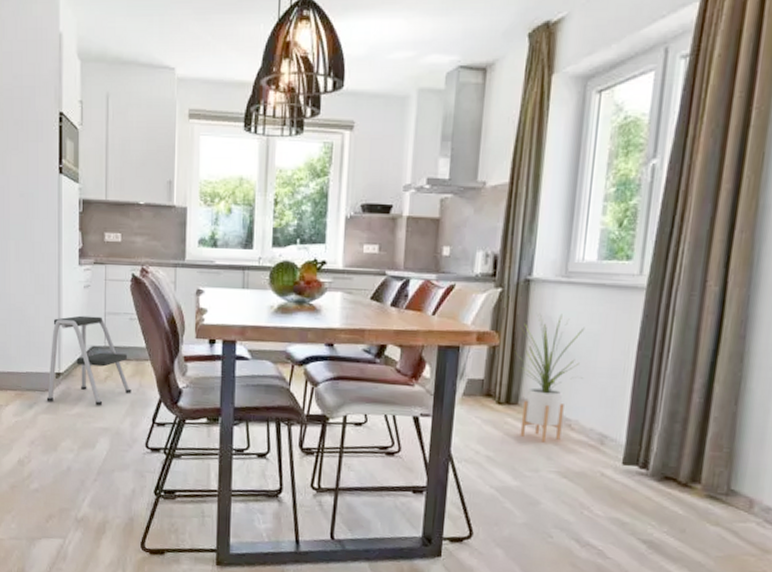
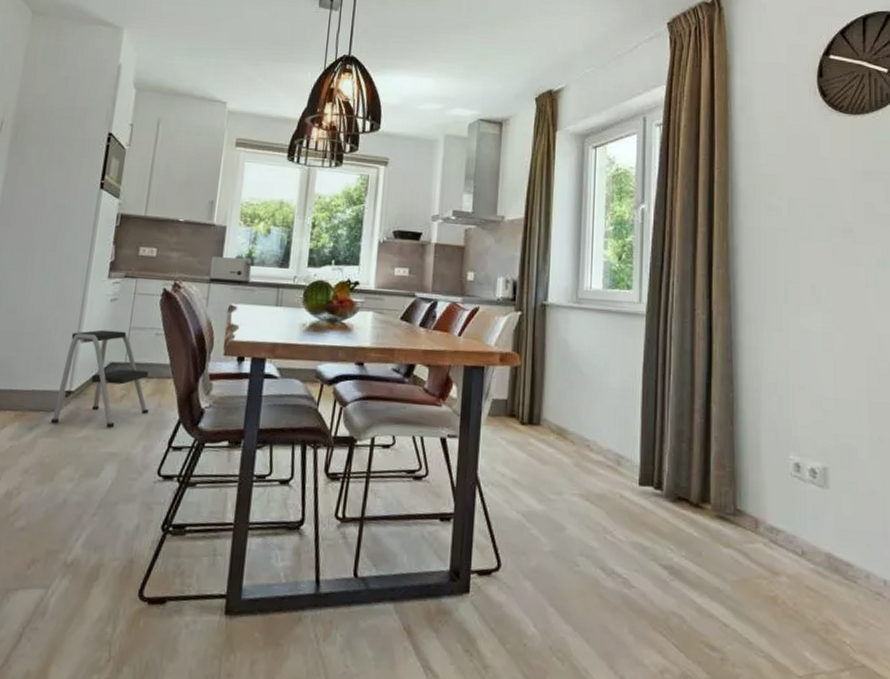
toaster: none [174,240,217,268] -> present [209,256,254,285]
house plant: present [515,313,585,443] -> none [535,337,597,464]

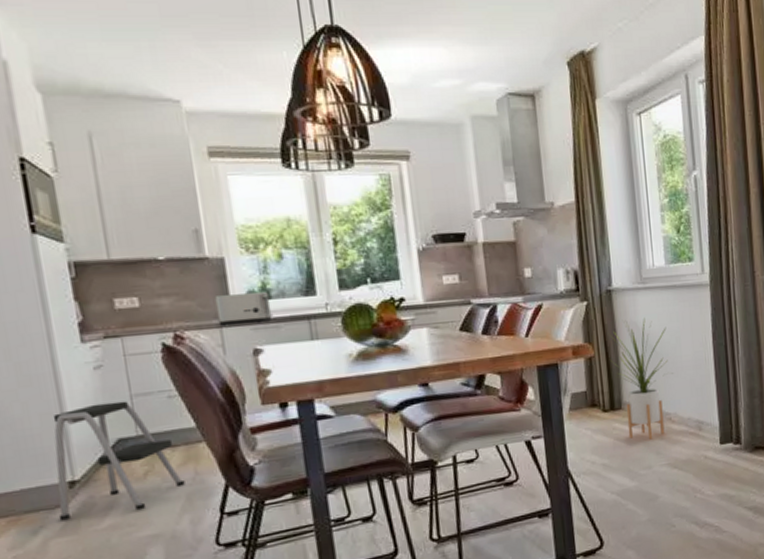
house plant: none [535,337,597,464] -> present [609,317,673,440]

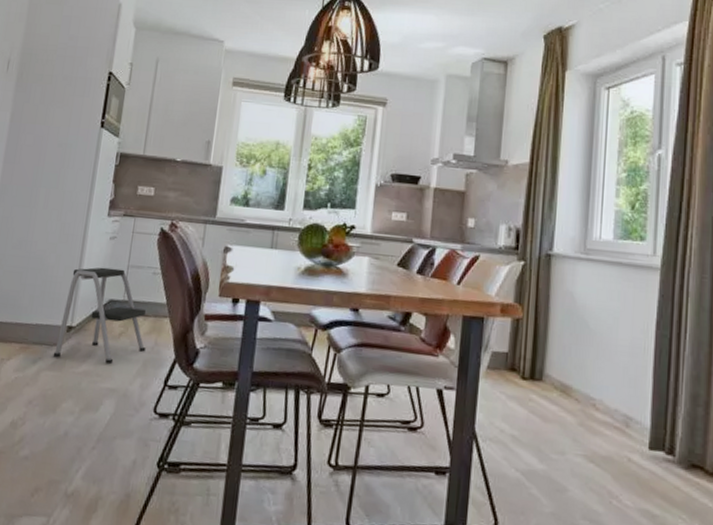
toaster: present [214,292,273,326] -> none [205,197,249,226]
house plant: present [609,317,673,440] -> none [538,289,605,423]

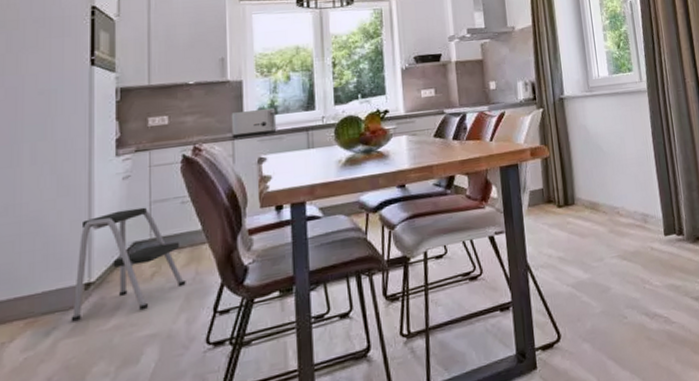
toaster: none [205,197,249,226] -> present [231,108,278,139]

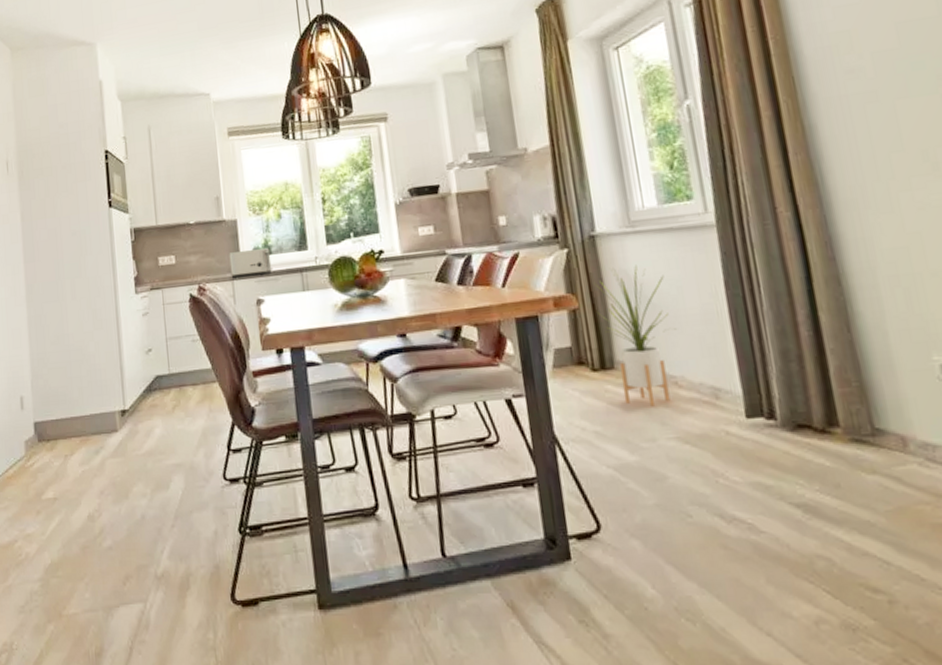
step stool: present [71,207,186,322] -> none [113,343,202,444]
house plant: none [562,121,619,233] -> present [595,265,676,407]

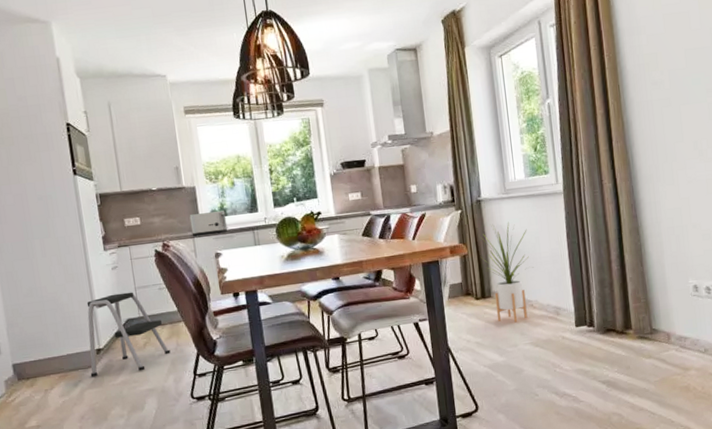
step stool: none [113,343,202,444] -> present [87,292,171,377]

